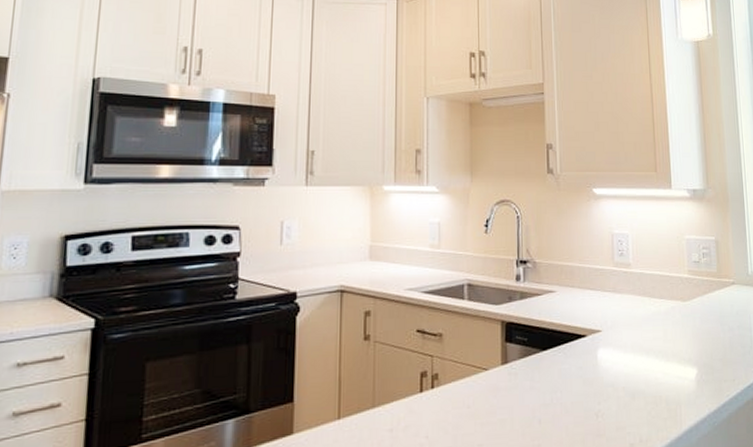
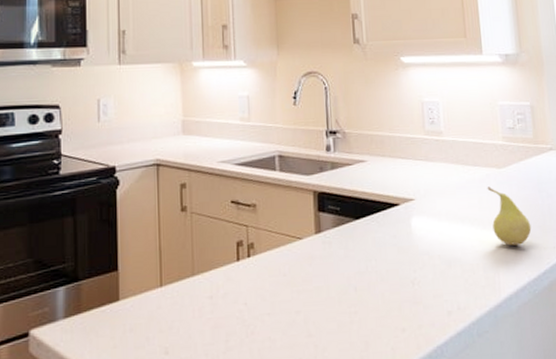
fruit: none [672,319,713,378] -> present [487,186,532,246]

